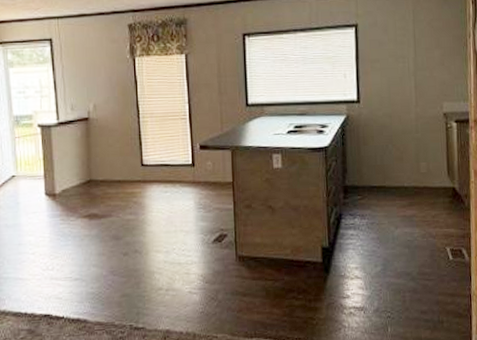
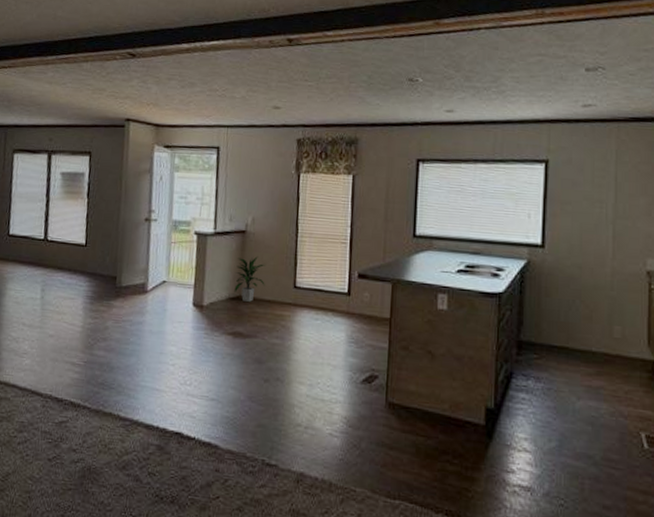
indoor plant: none [83,141,114,185] -> present [234,256,265,302]

